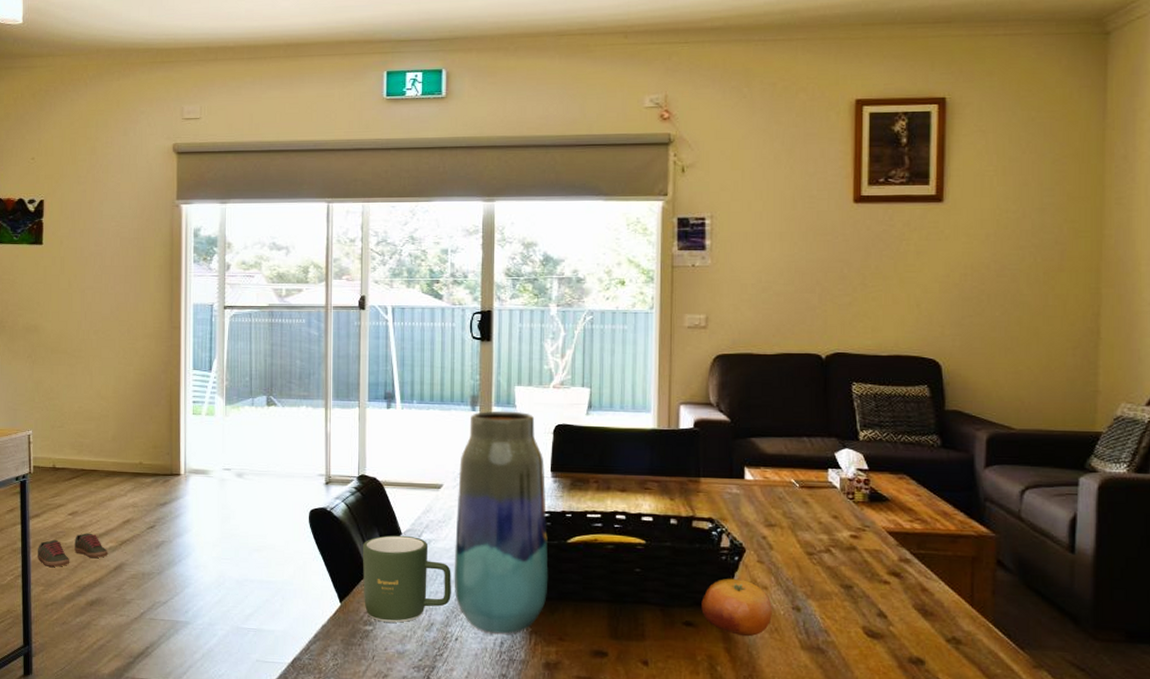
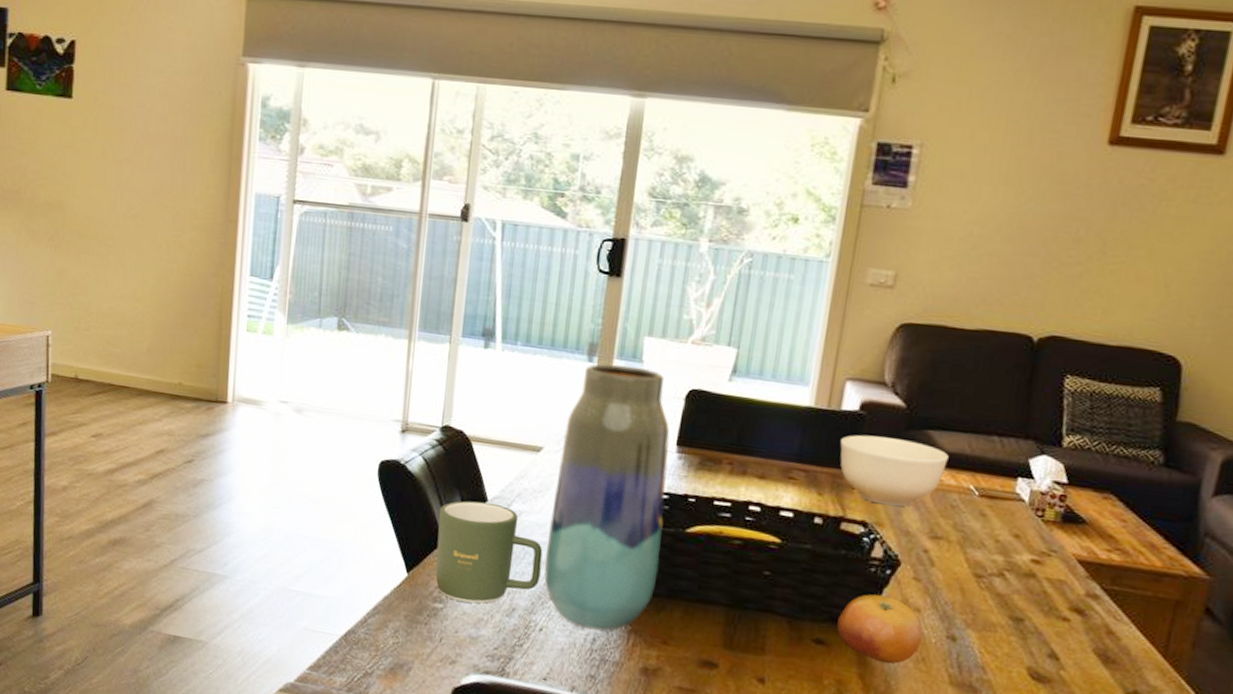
shoe: present [38,533,109,567] -> none [53,460,137,496]
bowl: none [683,447,770,503] -> present [840,434,949,507]

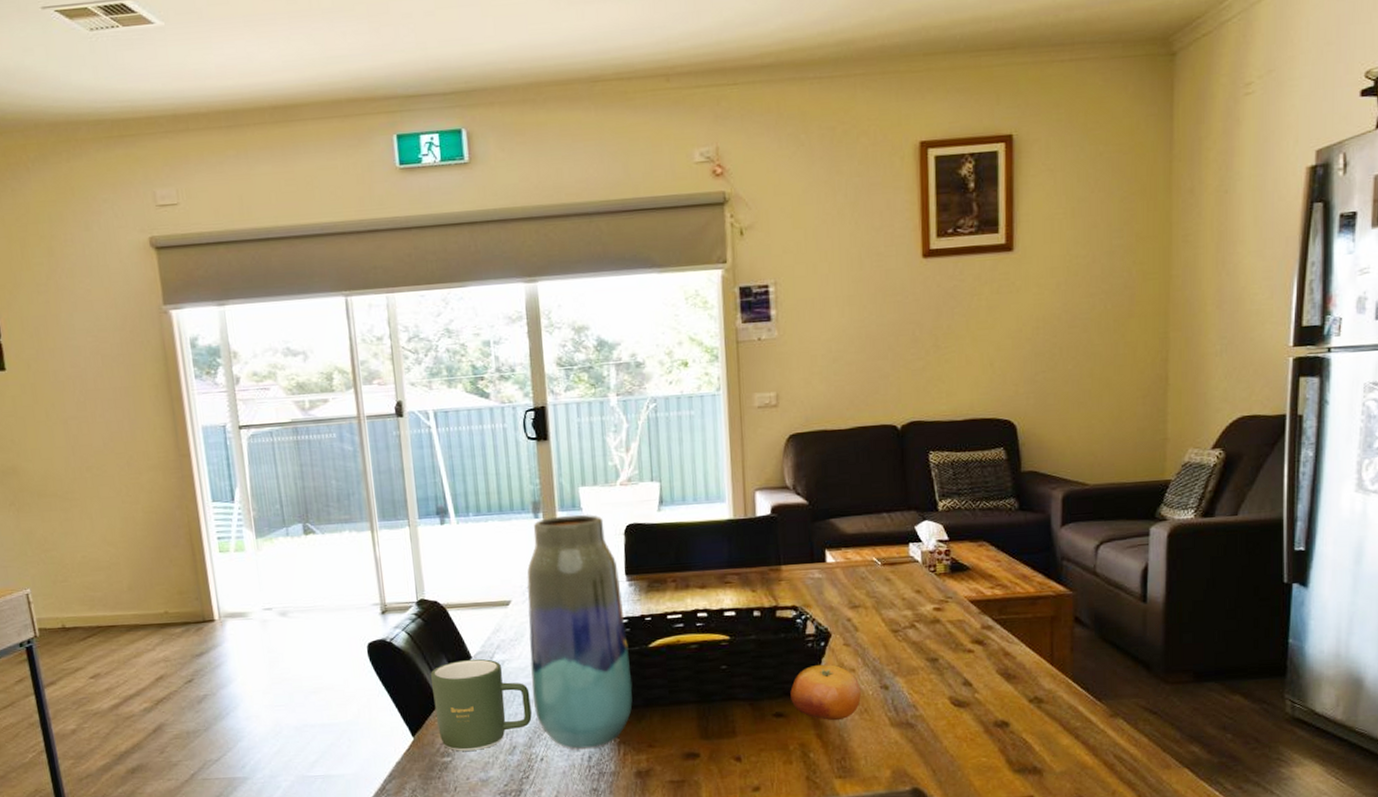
bowl: present [840,434,949,507] -> none [761,530,851,589]

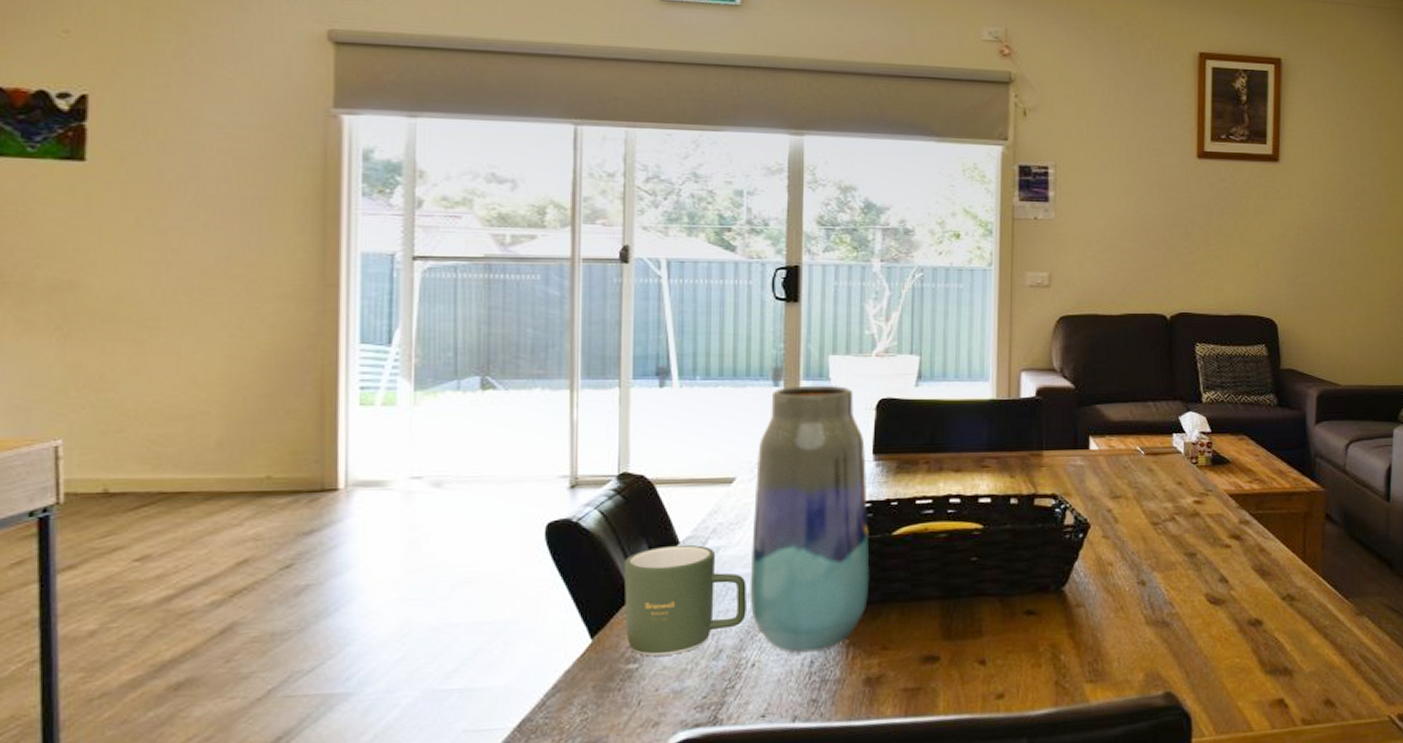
fruit: present [790,664,861,721] -> none [1044,557,1117,619]

